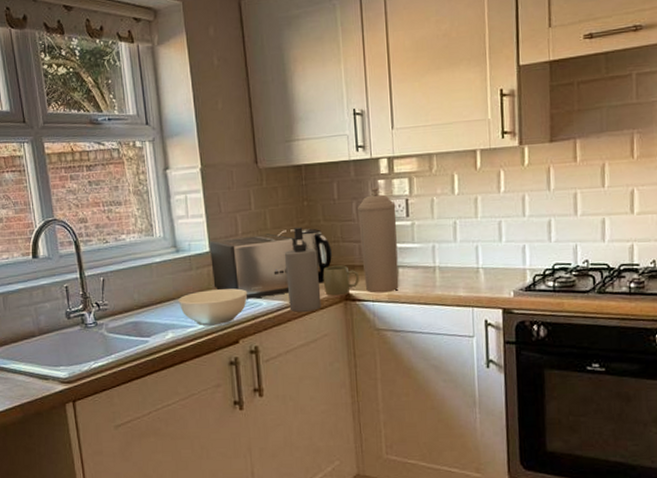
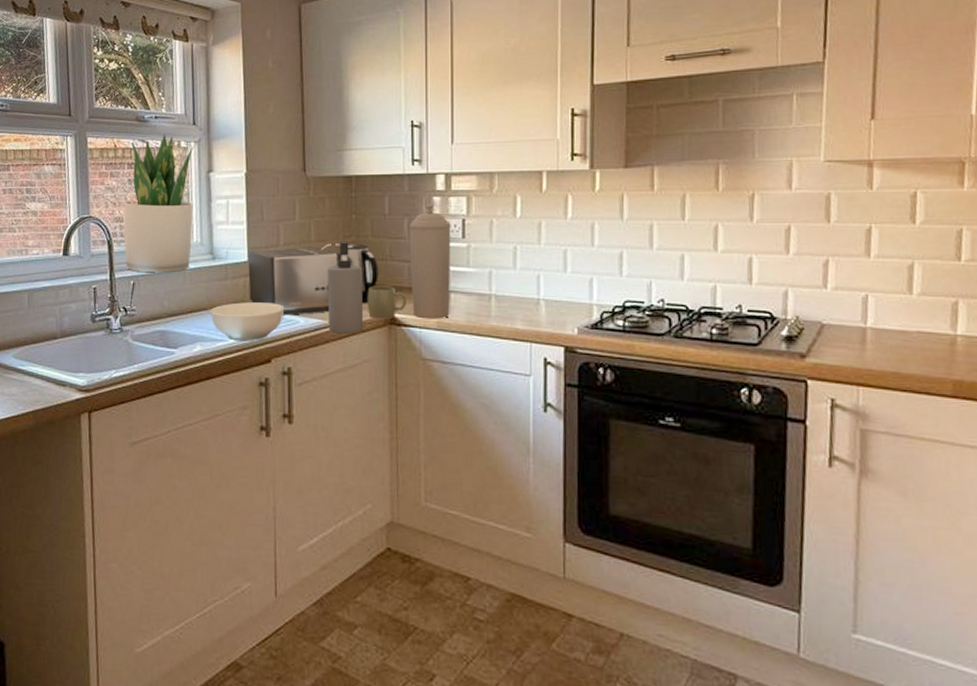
planter: none [87,135,155,270] -> present [123,134,194,273]

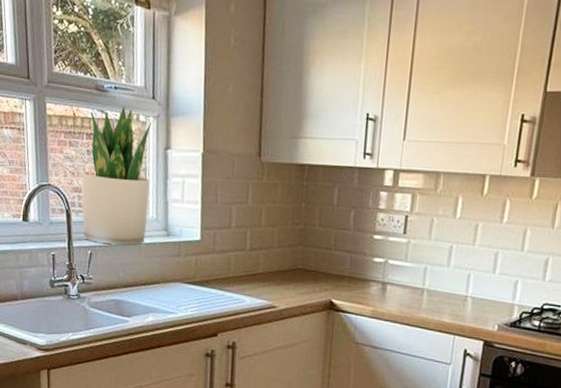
bowl: present [210,302,285,341] -> none [163,278,233,315]
toaster: present [247,246,341,316] -> none [200,229,289,295]
soap dispenser: present [320,242,364,334] -> none [269,229,308,316]
kettle: present [338,243,378,303] -> none [286,231,323,288]
mug: present [367,286,407,320] -> none [309,272,346,305]
canister: present [408,204,451,319] -> none [351,198,395,308]

